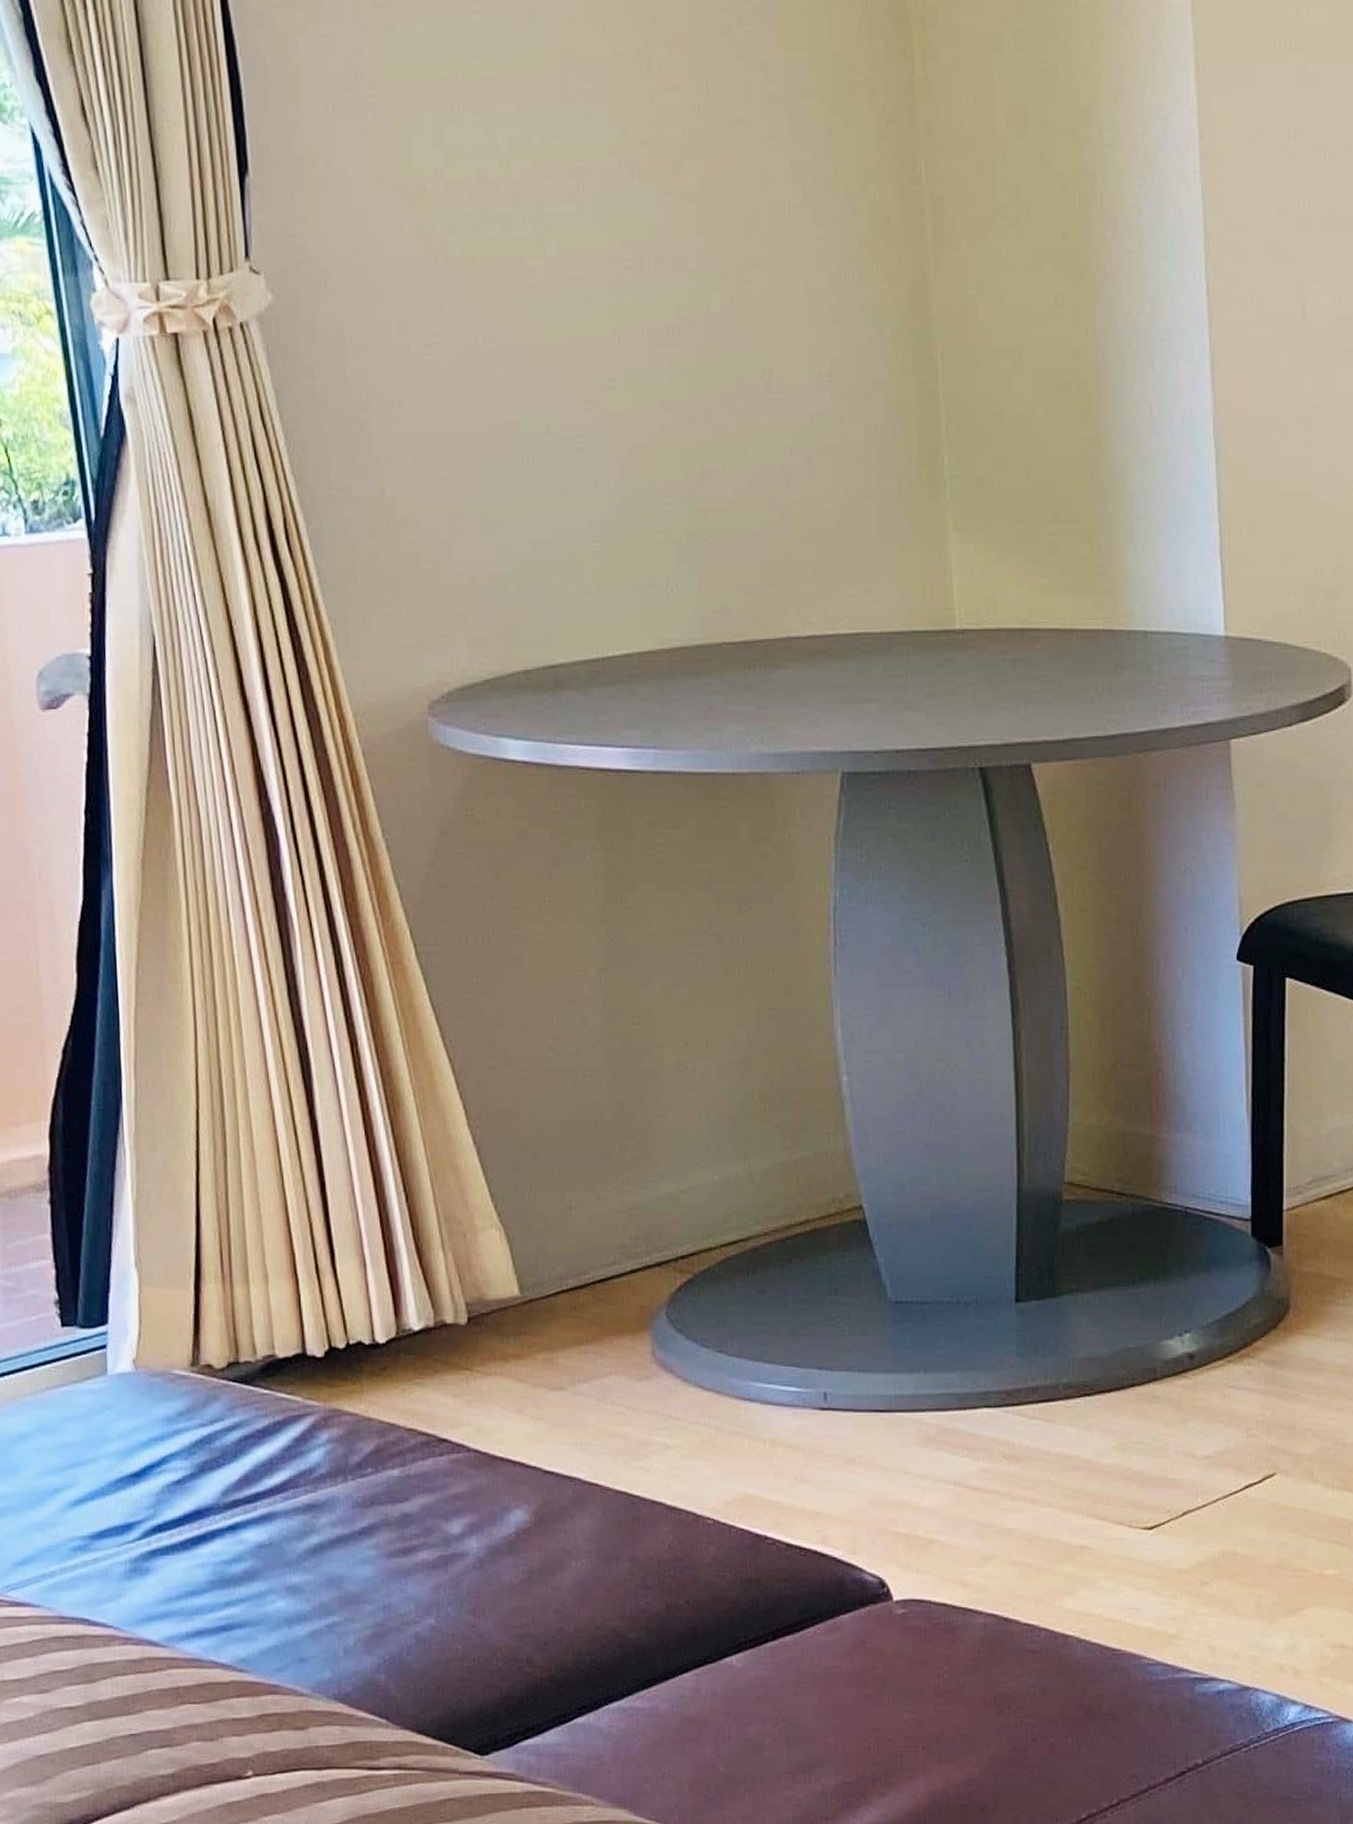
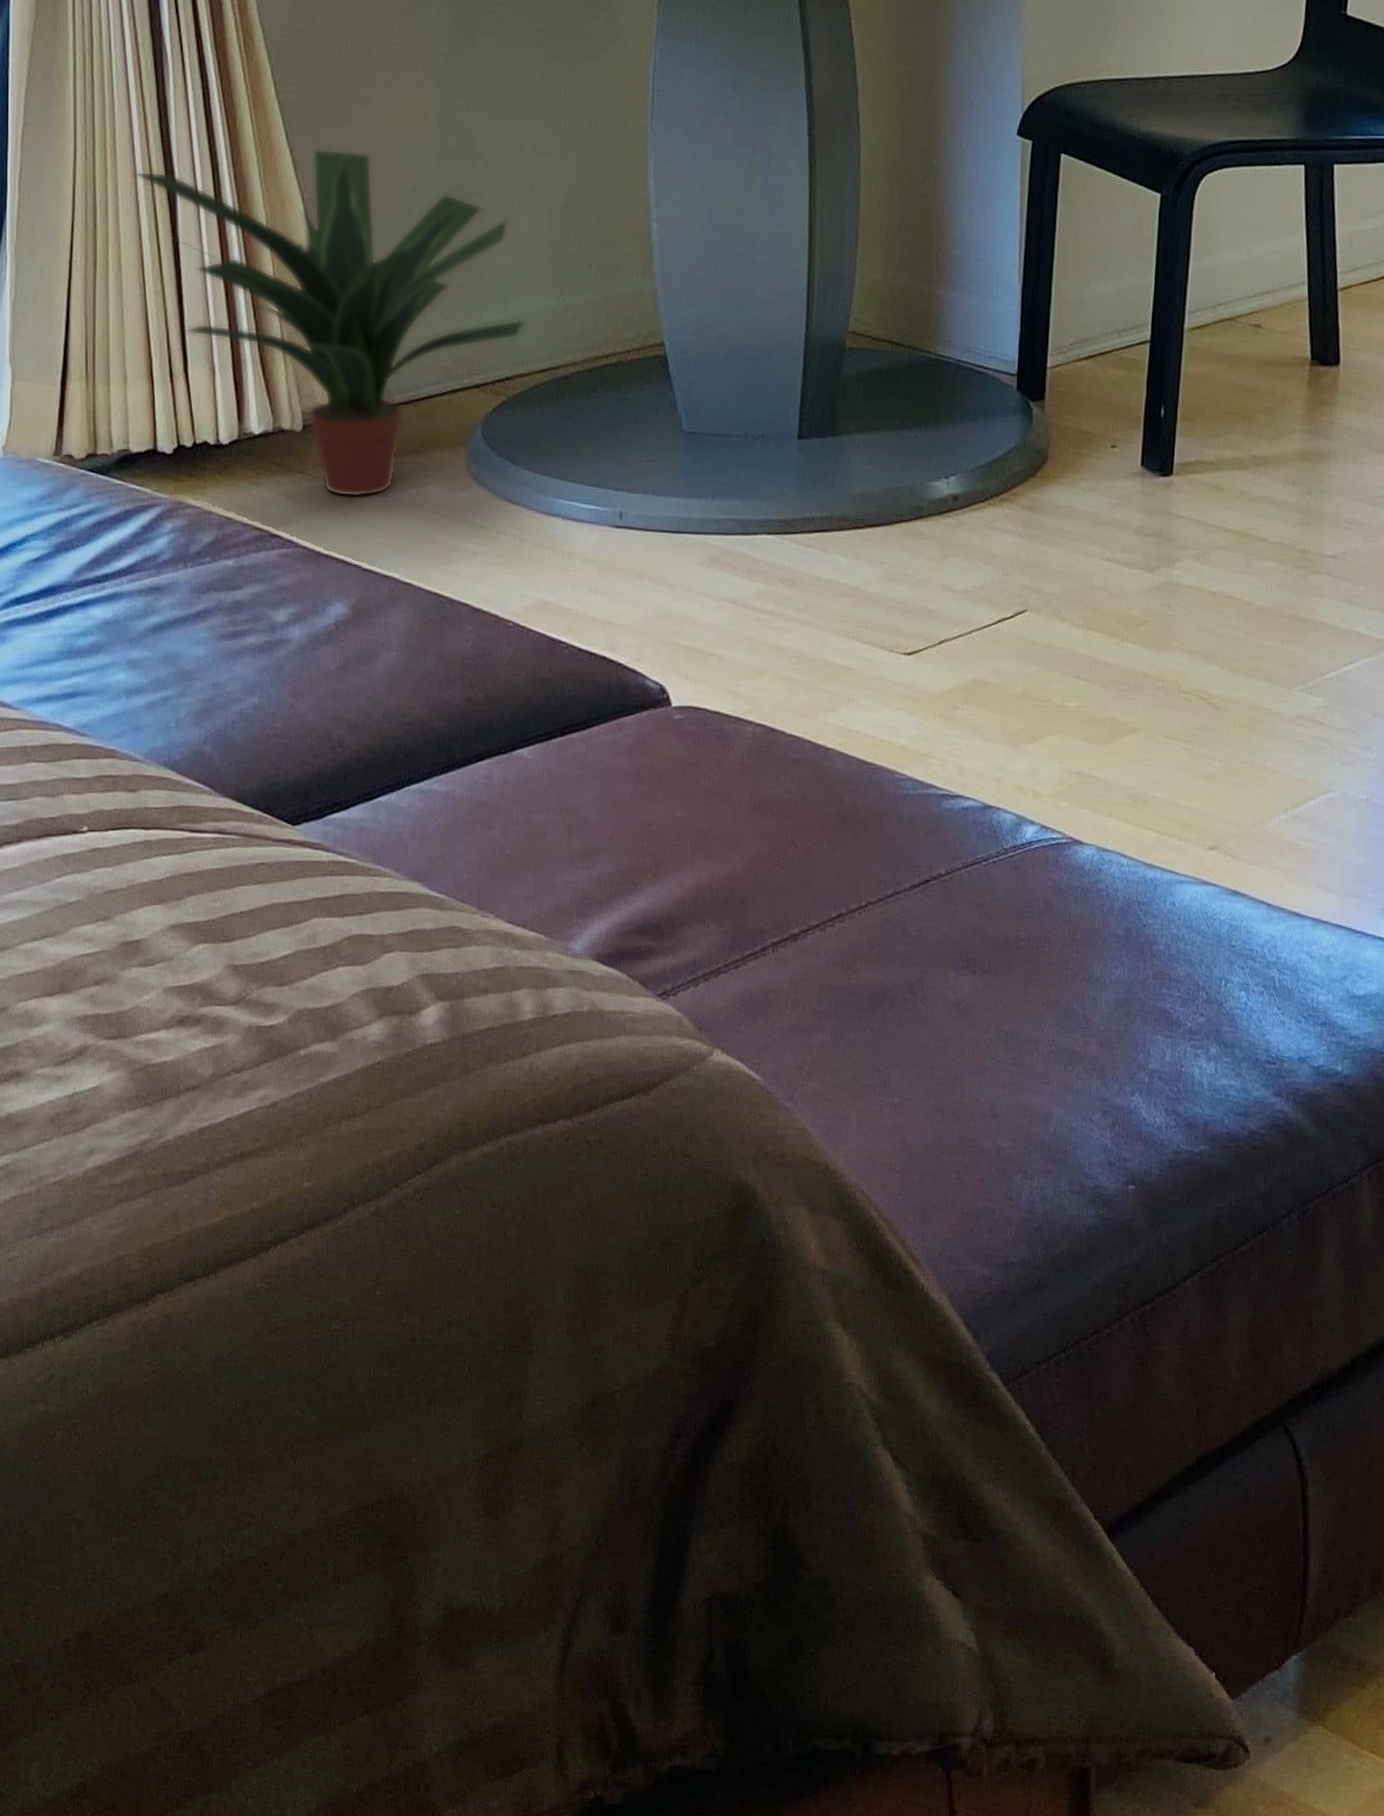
potted plant: none [261,1014,709,1394] -> present [132,149,526,498]

